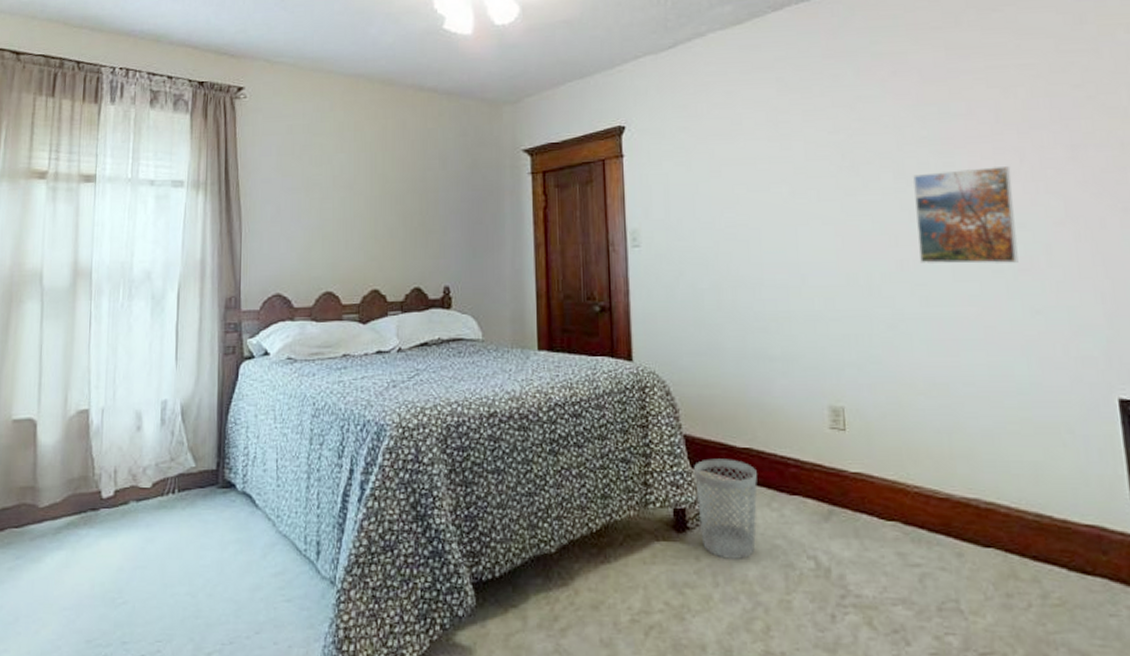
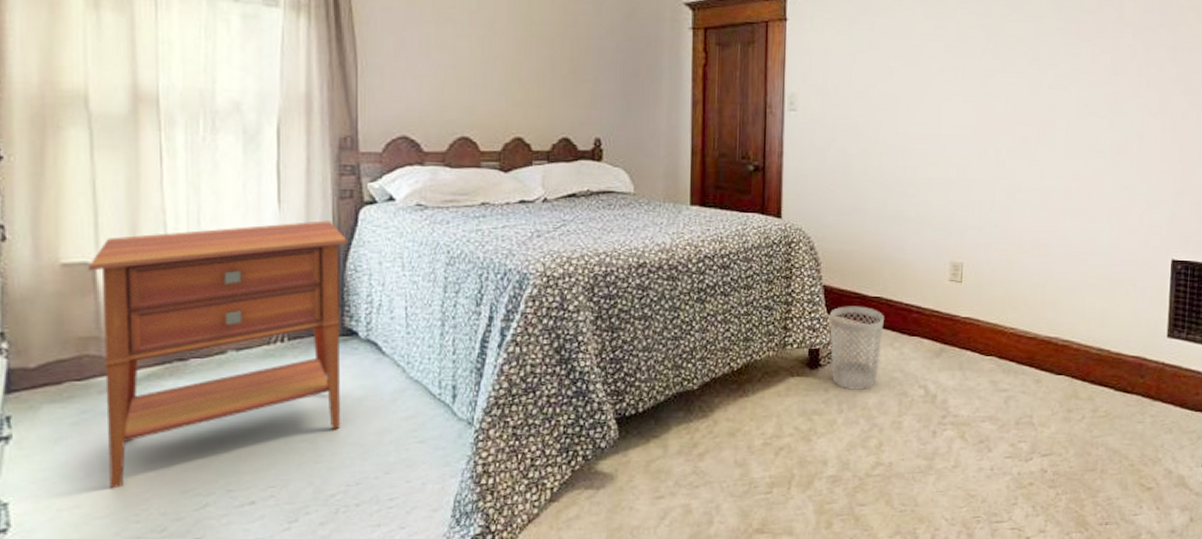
nightstand: none [30,376,230,635] -> present [87,220,349,489]
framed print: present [913,165,1019,265] -> none [1039,60,1123,146]

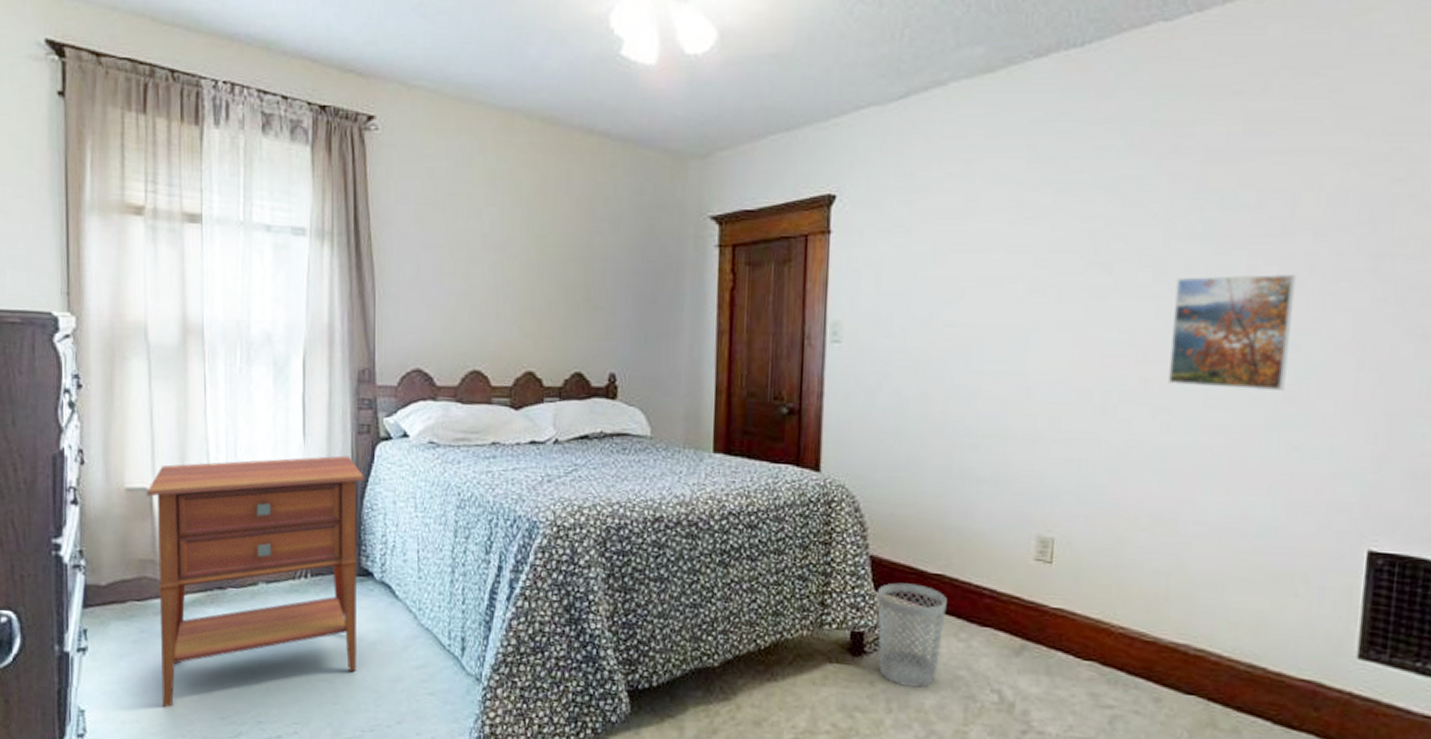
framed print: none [1039,60,1123,146] -> present [1167,273,1297,390]

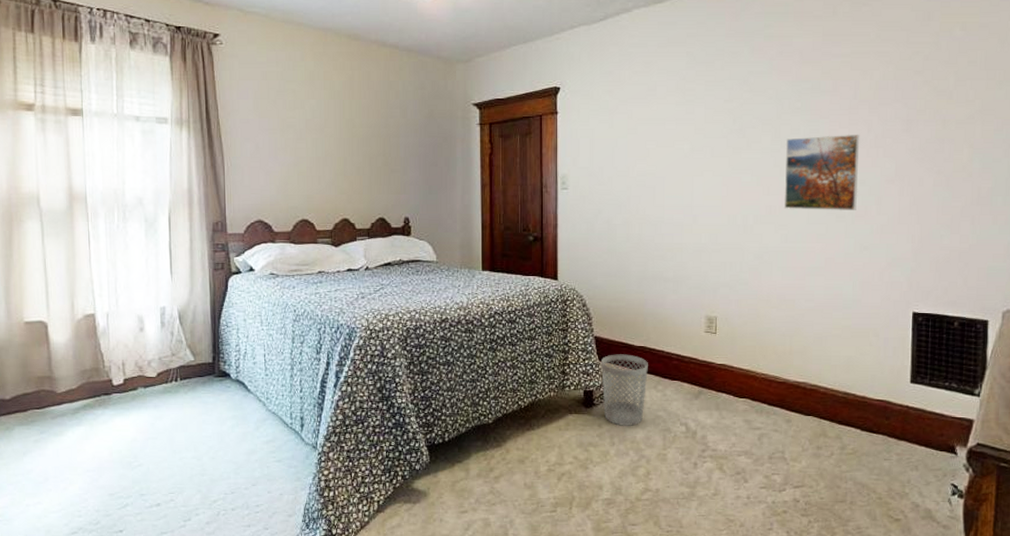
nightstand: present [146,455,366,708] -> none [42,287,221,491]

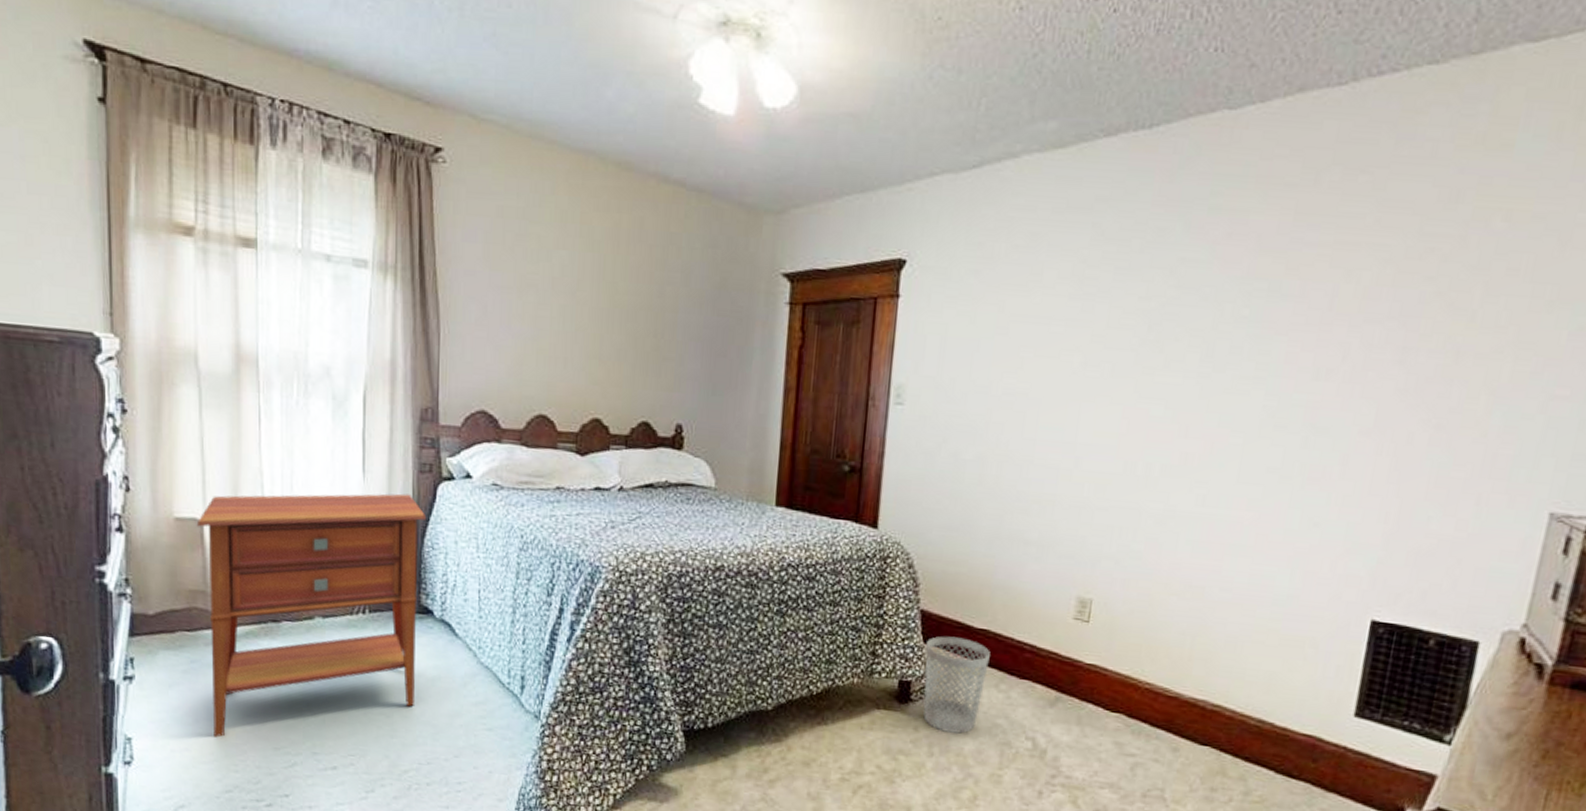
nightstand: none [42,287,221,491] -> present [196,493,427,738]
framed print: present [783,134,860,210] -> none [1205,359,1330,470]

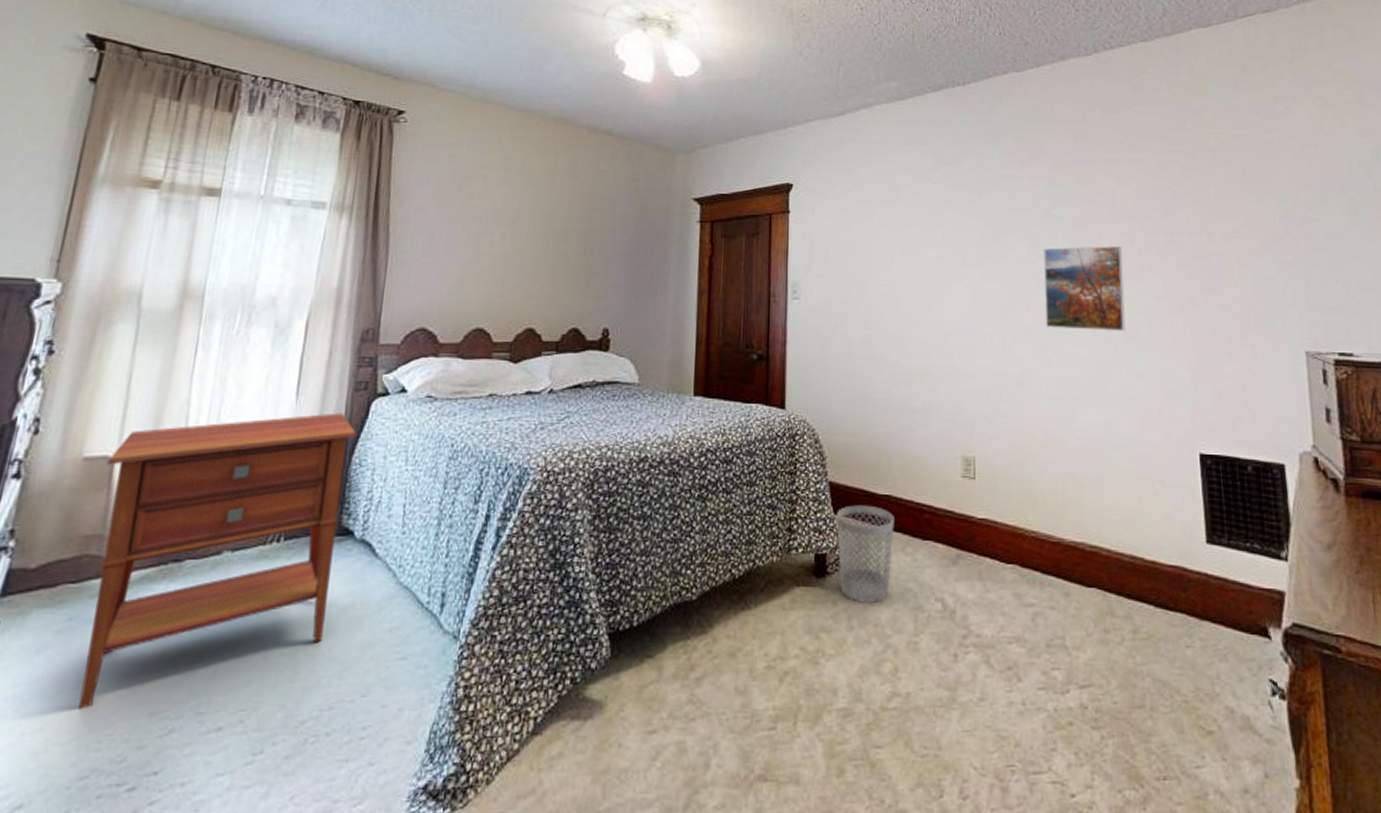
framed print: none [1205,359,1330,470] -> present [1043,245,1126,331]

